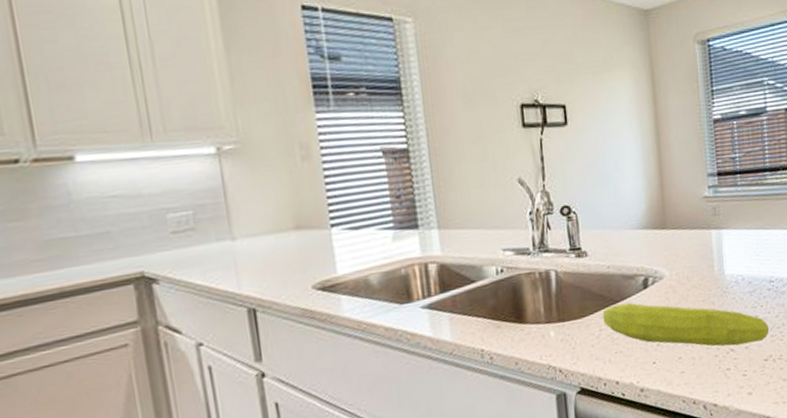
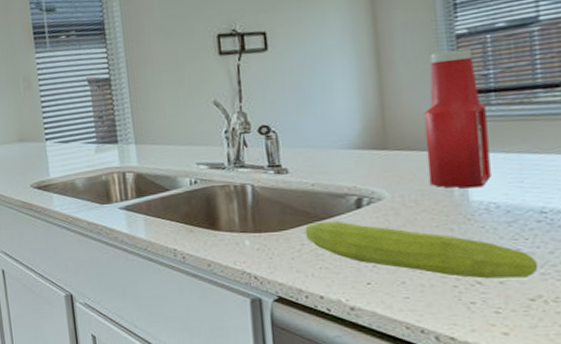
ketchup bottle: none [692,133,739,264] -> present [423,49,491,189]

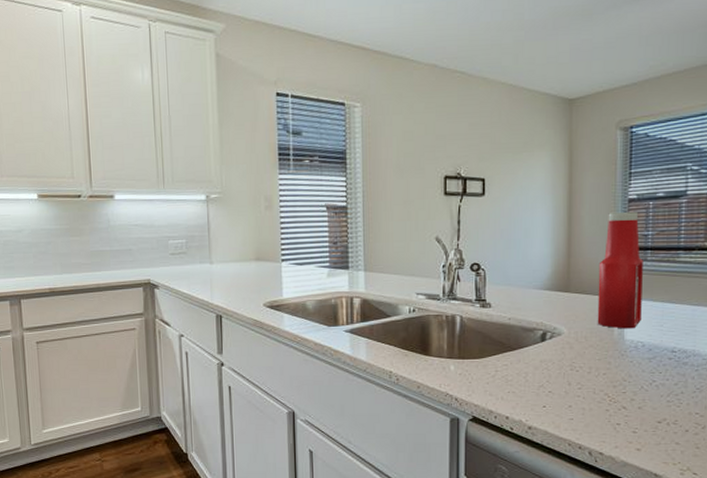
fruit: present [305,220,539,279] -> none [499,351,666,404]

